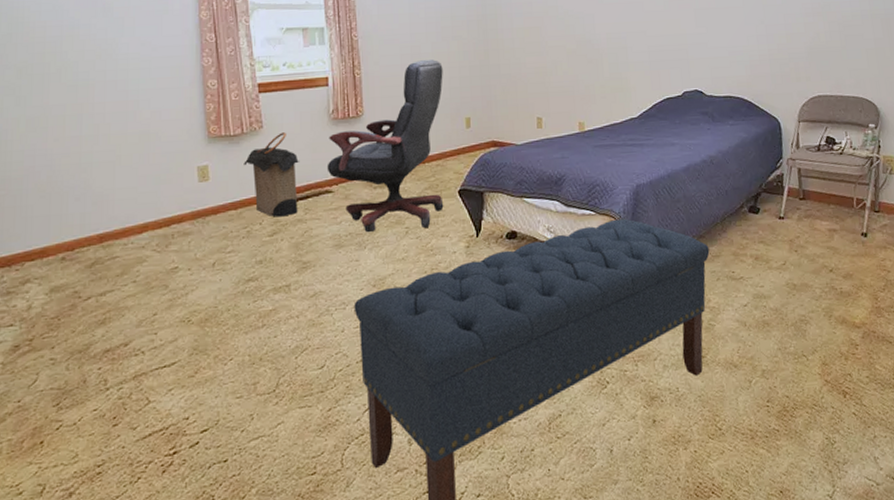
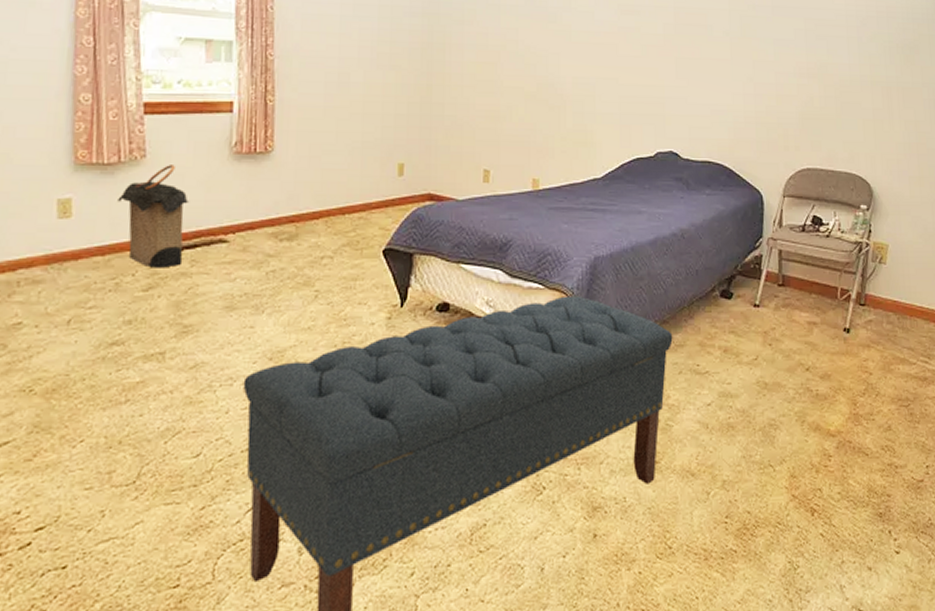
office chair: present [327,60,444,233] -> none [222,91,375,294]

